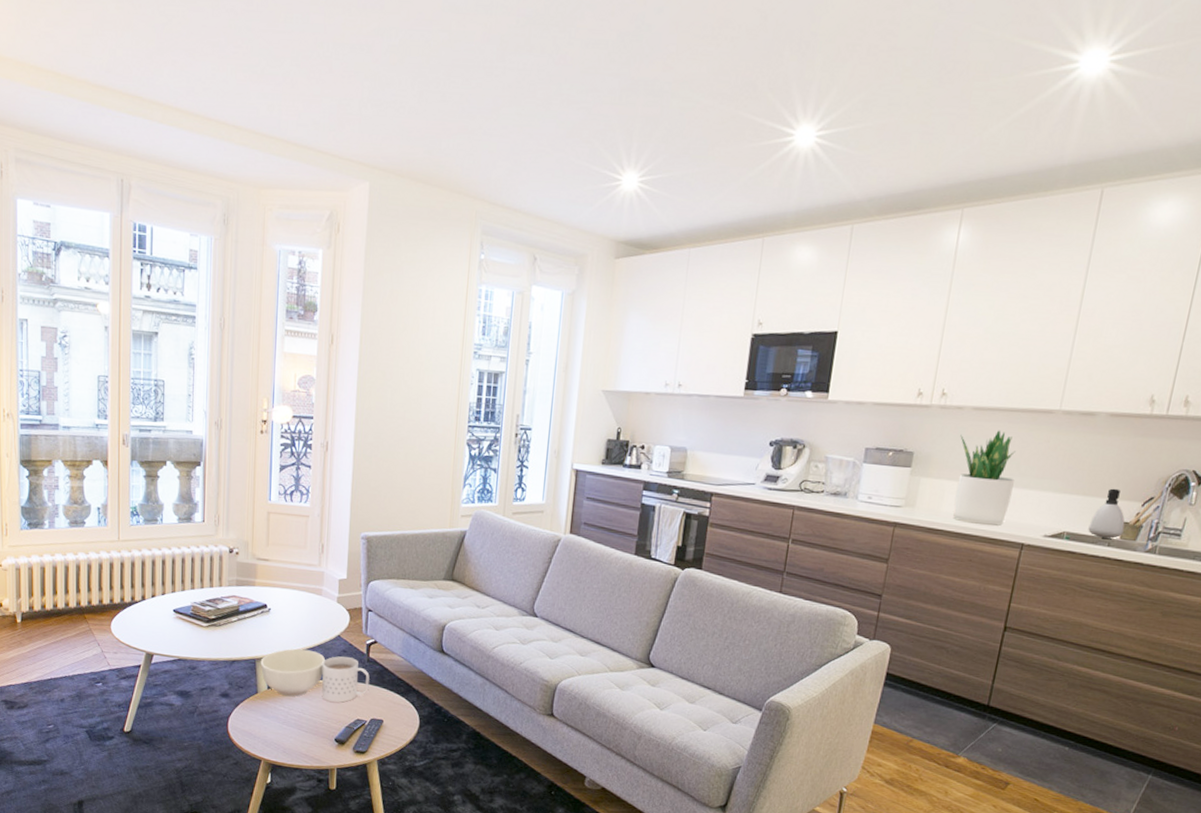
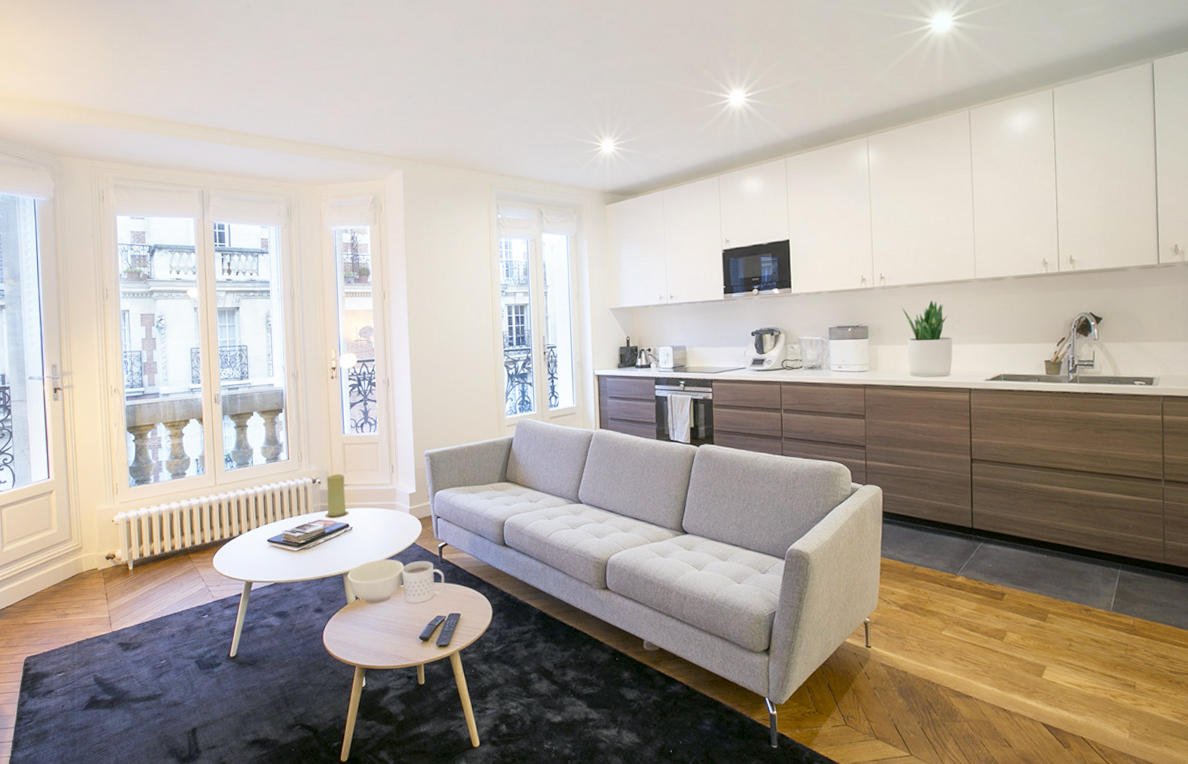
candle: none [239,545,268,597] -> present [324,473,349,519]
soap dispenser: present [1088,488,1125,539] -> none [1019,334,1048,375]

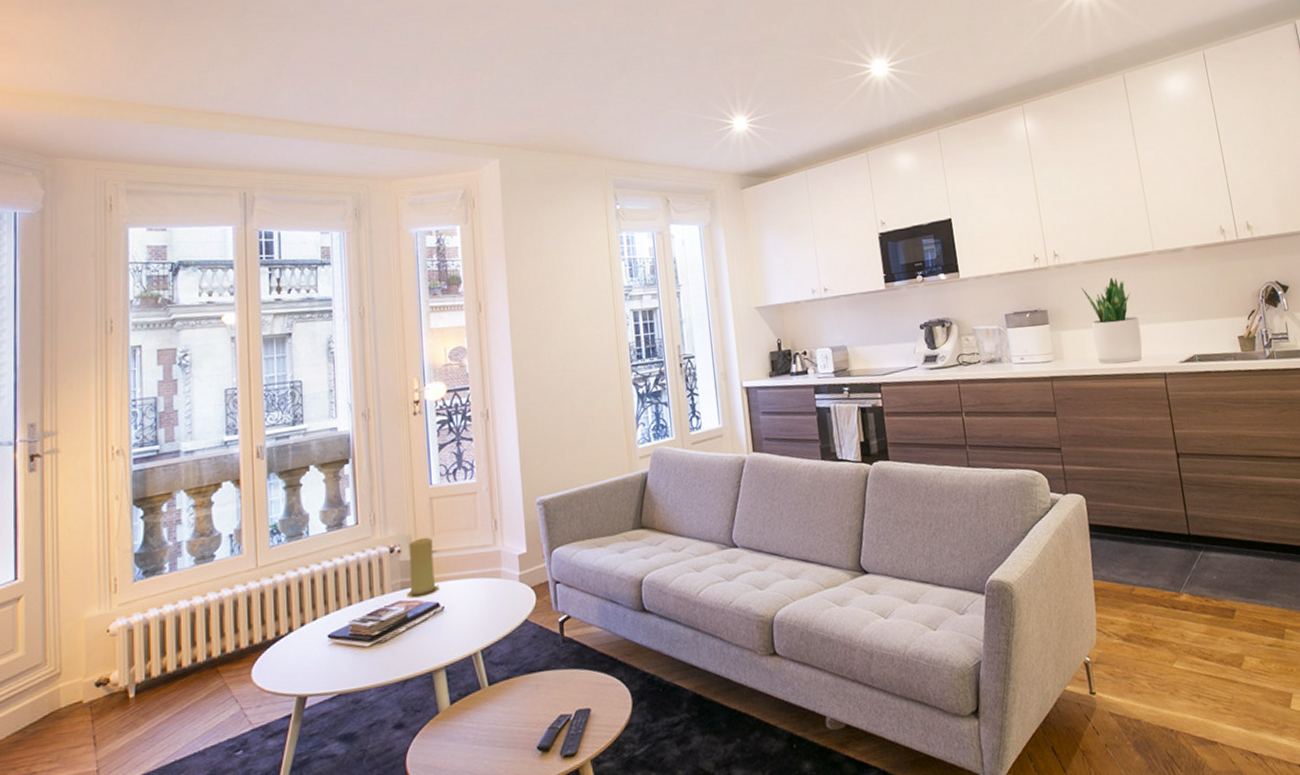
bowl: present [347,559,405,604] -> none [438,644,515,709]
mug: present [402,561,445,604] -> none [511,642,569,703]

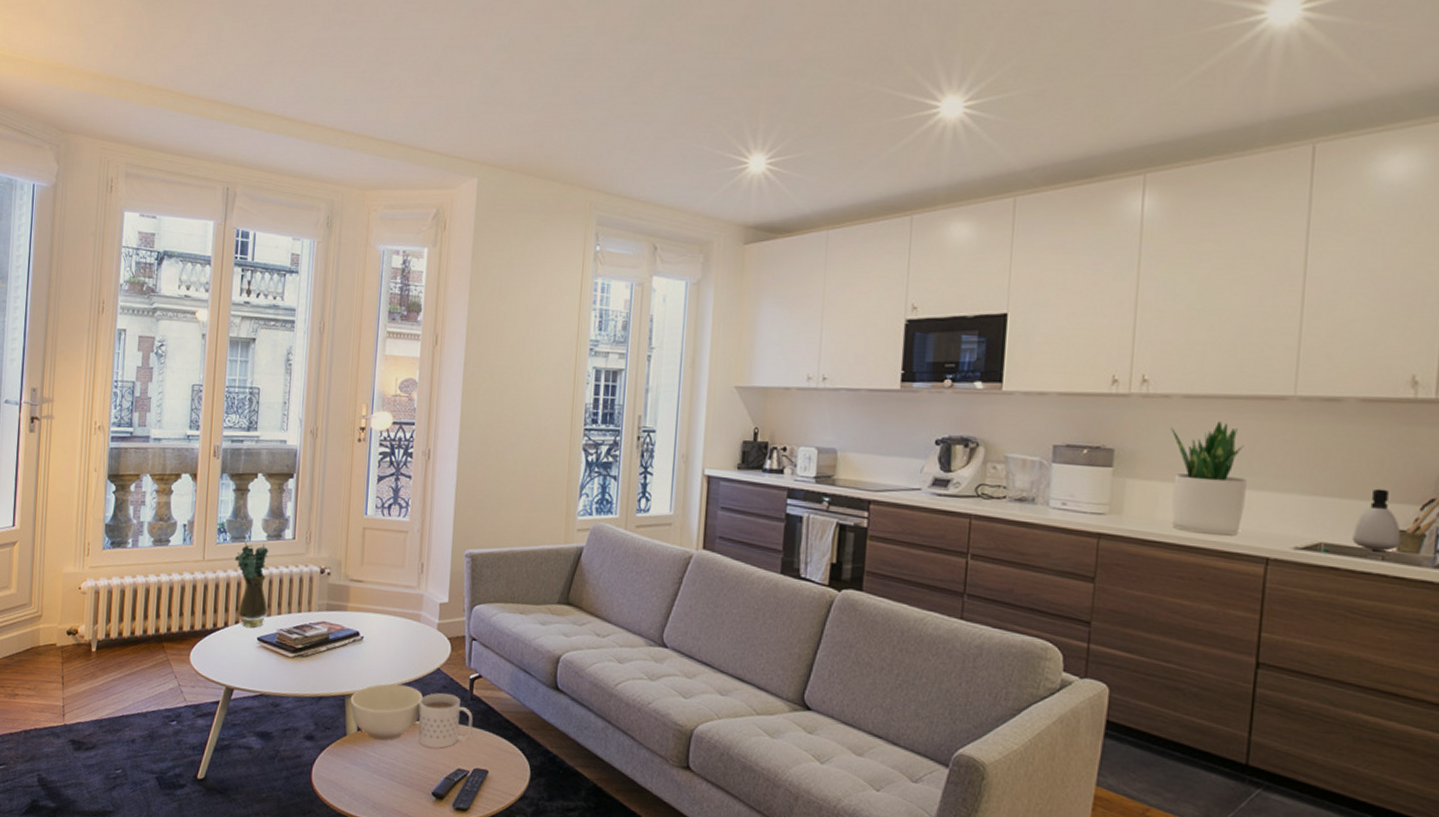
vase: none [292,536,336,628] -> present [234,541,269,628]
candle: present [406,537,439,599] -> none [330,565,361,623]
bowl: none [438,644,515,709] -> present [350,683,424,741]
mug: none [511,642,569,703] -> present [418,693,473,749]
soap dispenser: none [1212,308,1243,354] -> present [1352,488,1401,551]

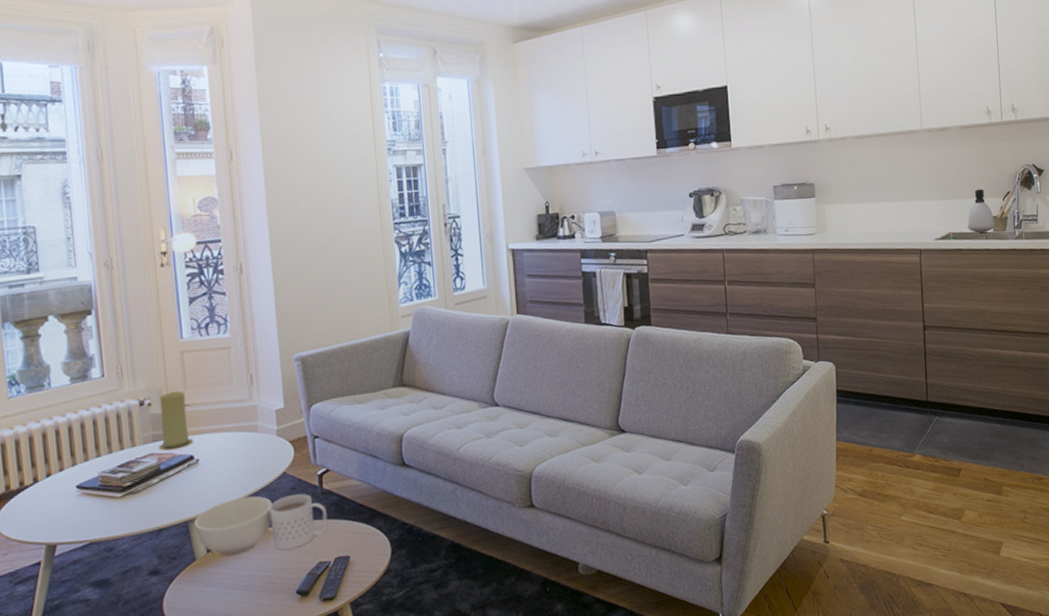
vase: present [234,541,269,628] -> none [34,388,84,479]
candle: none [330,565,361,623] -> present [158,390,193,451]
planter: present [1171,421,1247,537] -> none [849,153,902,239]

